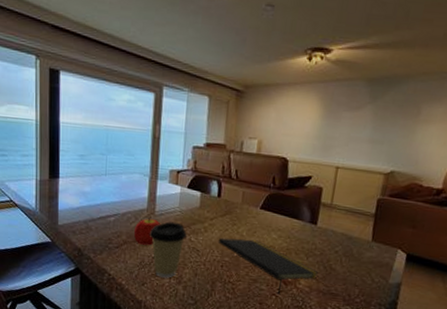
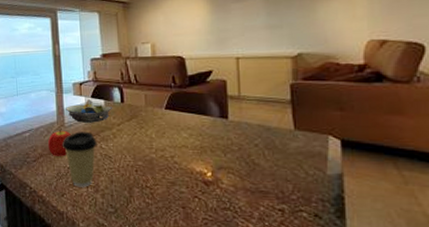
decorative bowl: none [158,189,209,215] -> present [65,99,113,123]
notepad: present [217,237,319,294] -> none [128,141,242,196]

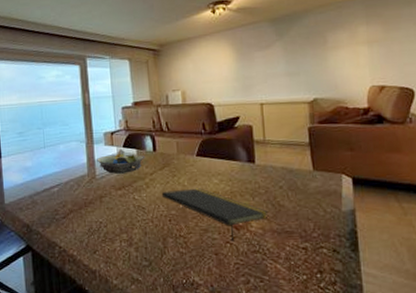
fruit: present [47,130,72,157] -> none [78,183,104,211]
coffee cup: present [62,131,97,187] -> none [93,183,130,242]
notepad: none [128,141,242,196] -> present [161,188,269,240]

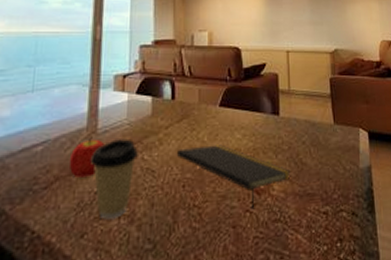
fruit: none [78,183,104,211] -> present [68,139,106,178]
coffee cup: none [93,183,130,242] -> present [89,138,138,220]
decorative bowl: present [97,149,146,174] -> none [101,96,162,127]

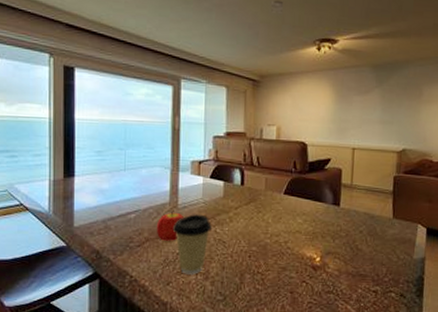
notepad: present [176,144,291,208] -> none [244,226,346,280]

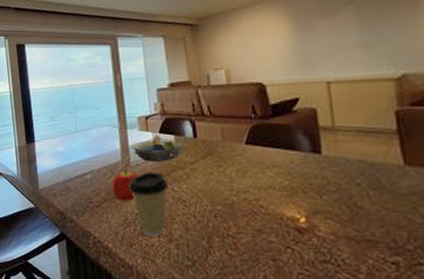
decorative bowl: none [180,180,232,205] -> present [131,135,185,162]

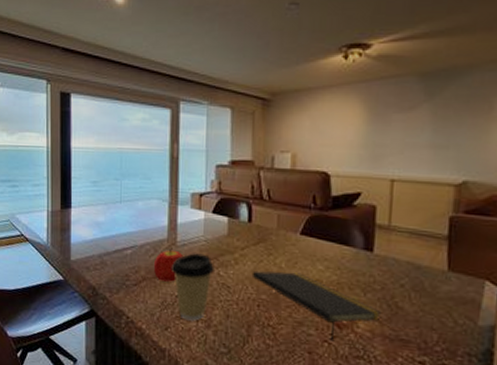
decorative bowl: present [131,135,185,162] -> none [179,215,238,244]
notepad: none [204,181,342,246] -> present [251,270,382,340]

